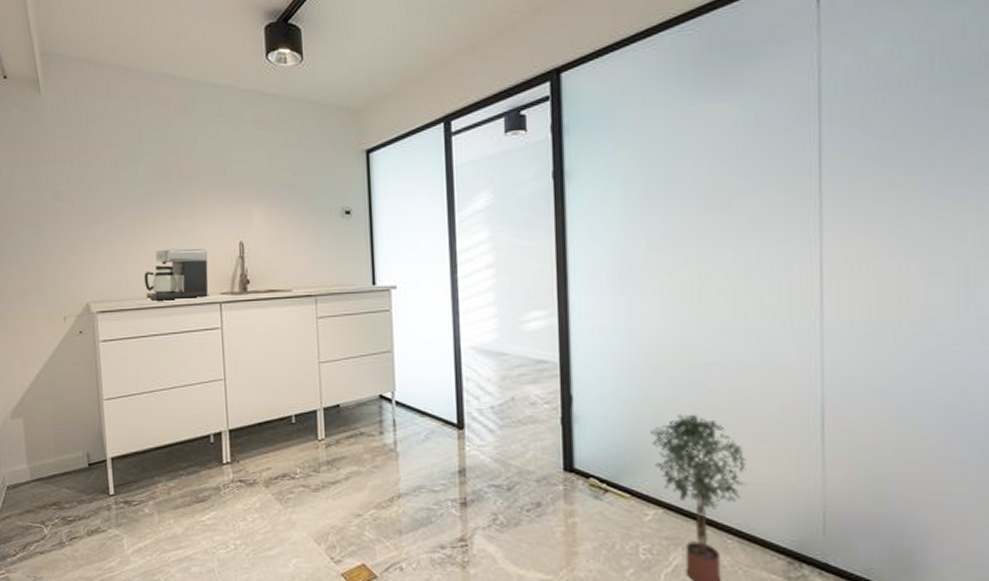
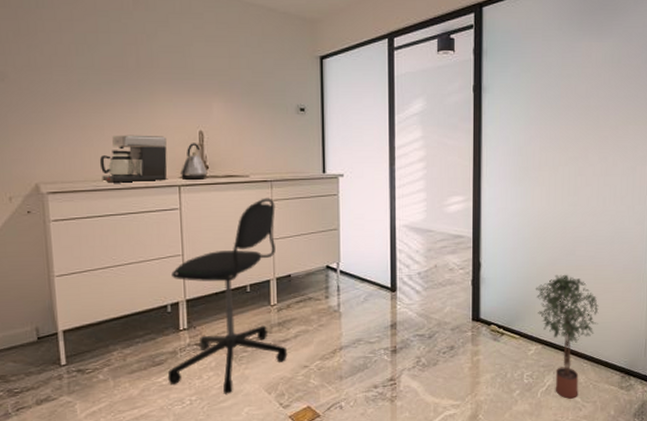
office chair: none [211,315,338,540] -> present [167,197,288,393]
kettle: none [220,255,249,297] -> present [179,143,208,181]

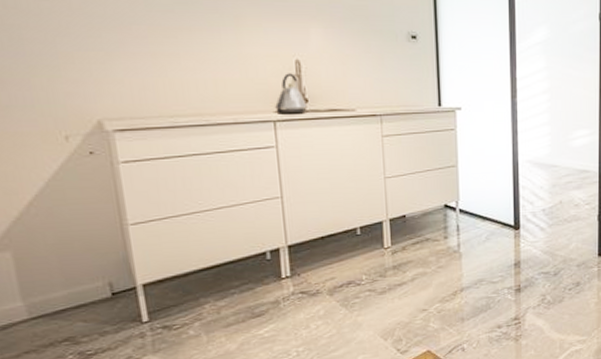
coffee maker: present [99,135,168,183] -> none [176,64,260,119]
office chair: present [167,197,288,393] -> none [269,133,405,342]

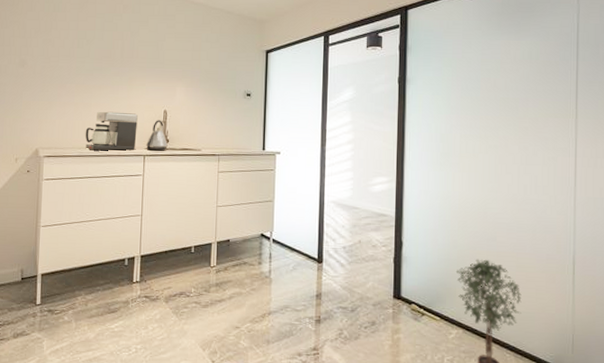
coffee maker: none [176,64,260,119] -> present [85,111,138,151]

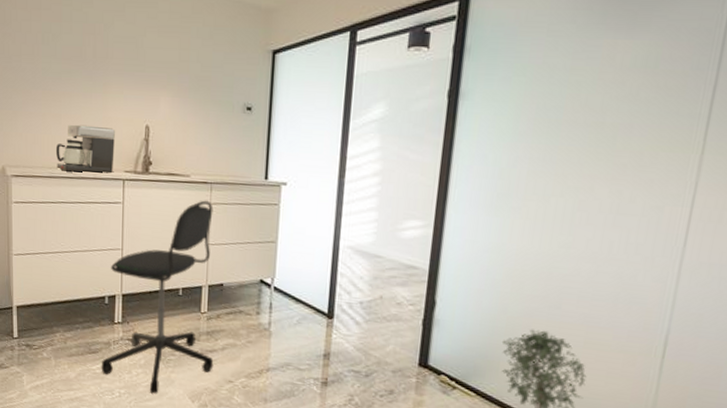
office chair: none [119,169,222,345] -> present [101,200,214,393]
kettle: present [145,120,168,152] -> none [124,137,151,177]

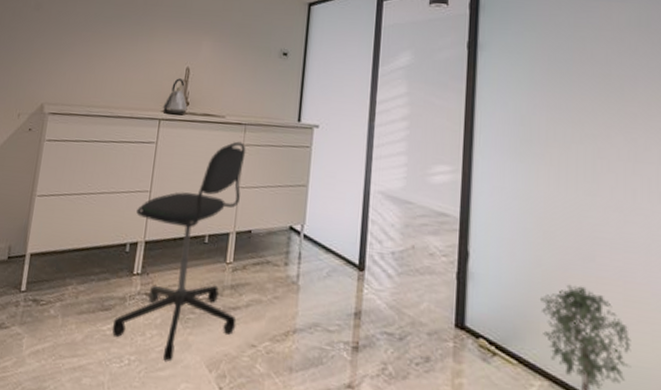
coffee maker: present [55,124,115,174] -> none [95,65,157,113]
kettle: none [124,137,151,177] -> present [162,78,188,117]

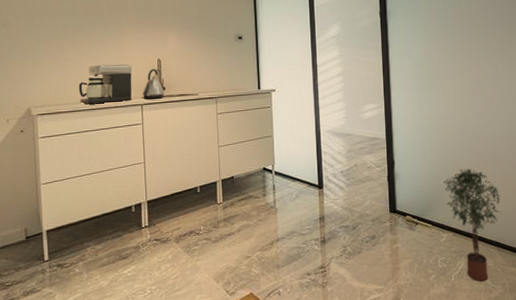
coffee maker: none [95,65,157,113] -> present [78,64,132,105]
office chair: present [112,141,246,361] -> none [132,111,233,282]

